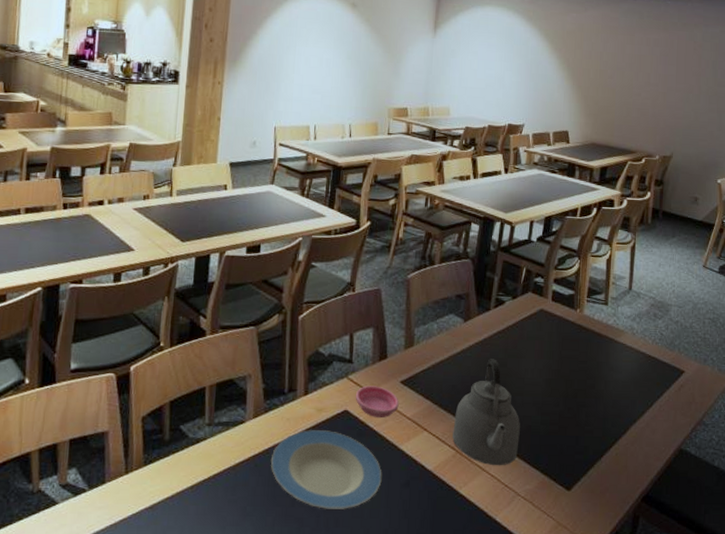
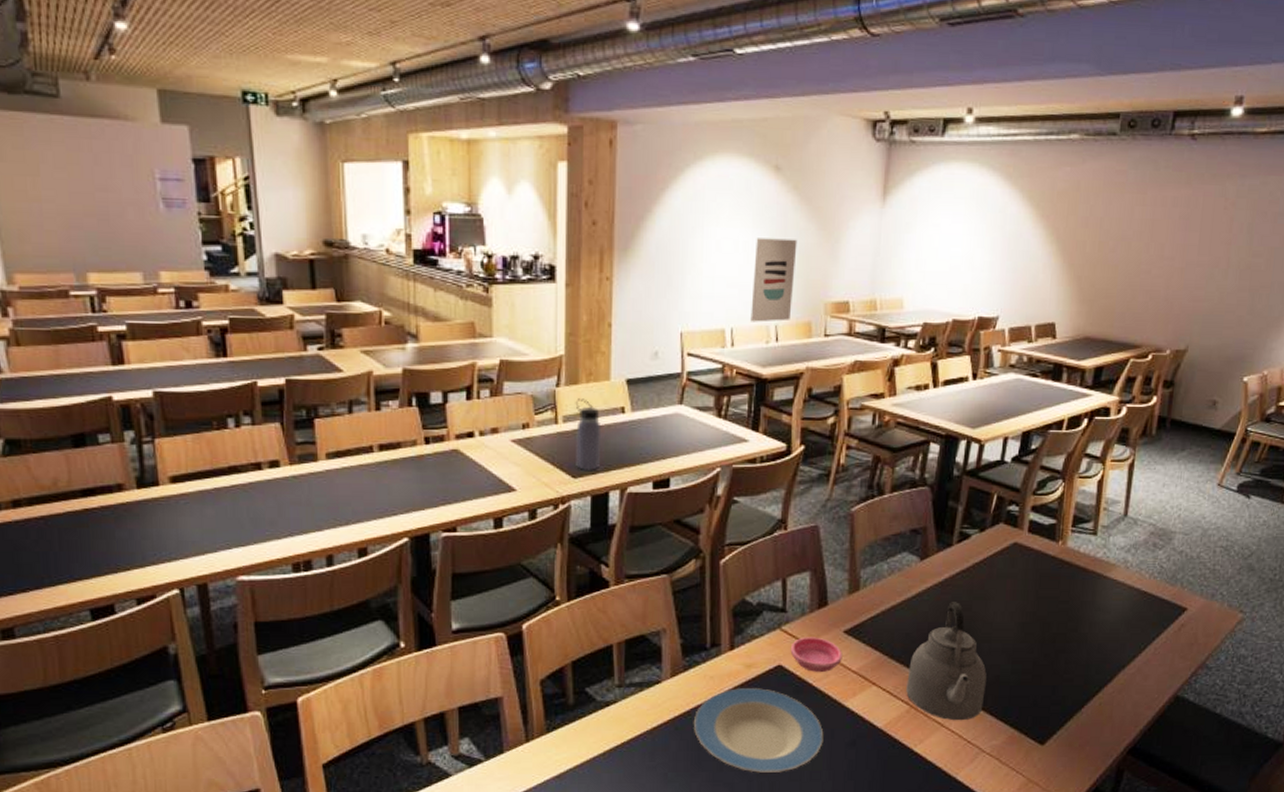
water bottle: none [185,176,208,236] -> present [575,398,602,470]
wall art: none [330,56,368,122] -> present [750,238,798,322]

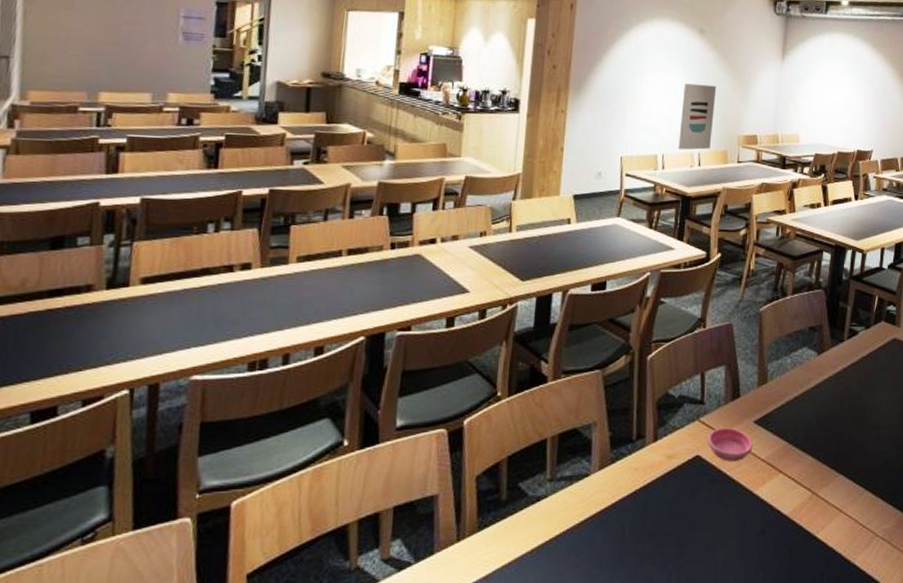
water bottle: present [575,398,602,470] -> none [525,210,550,274]
plate: present [693,688,824,773] -> none [617,479,737,566]
kettle: present [906,602,987,721] -> none [808,392,877,506]

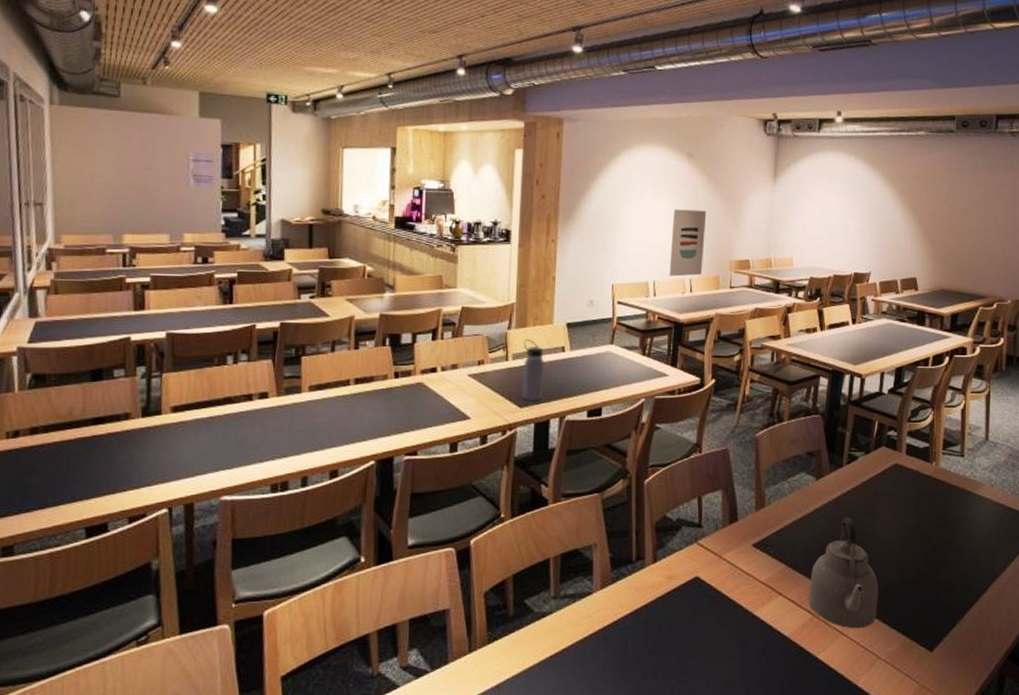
water bottle: none [525,210,550,274] -> present [522,339,545,401]
saucer: present [707,427,753,461] -> none [706,550,752,583]
kettle: none [808,392,877,506] -> present [809,517,878,629]

